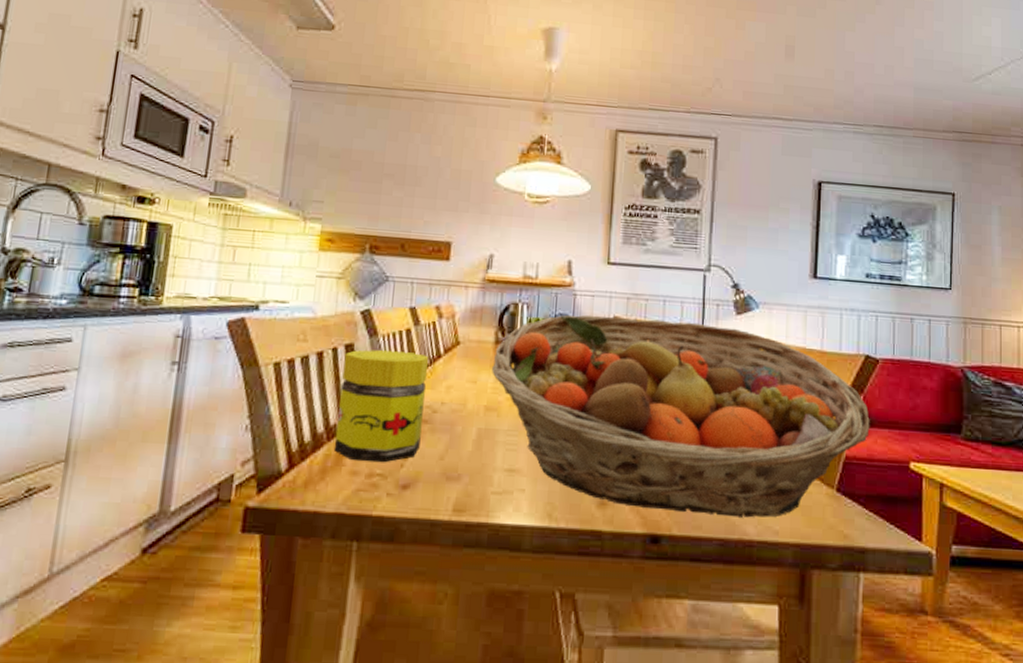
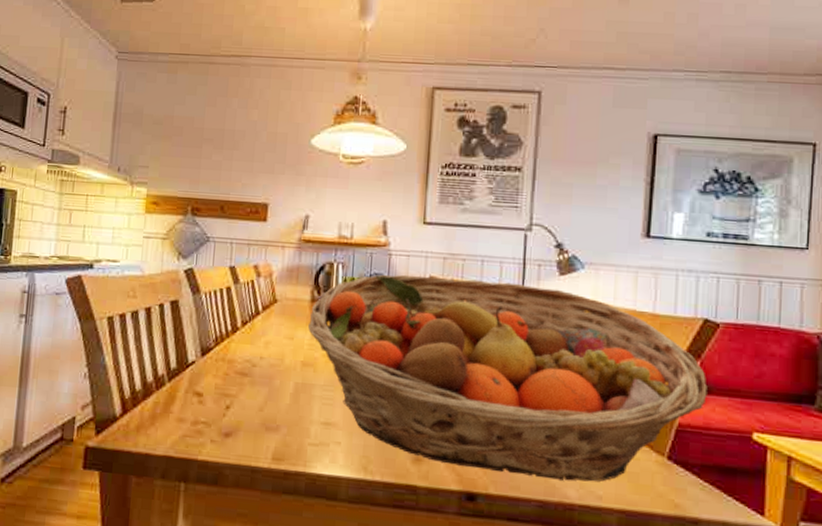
jar: present [333,349,429,463] -> none [162,306,248,412]

